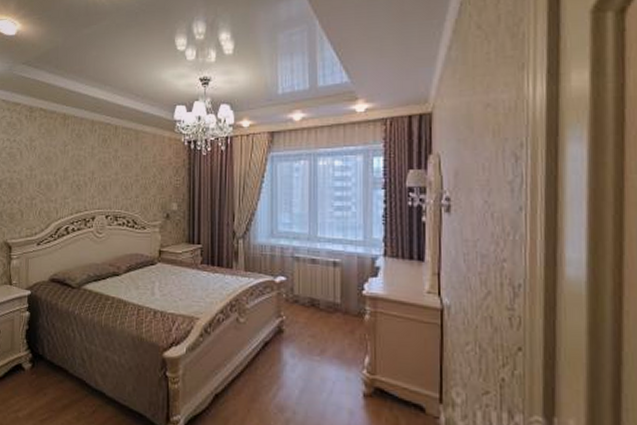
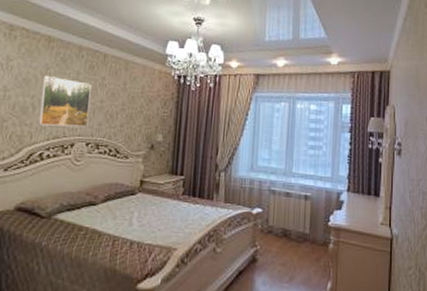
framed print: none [62,152,107,201] -> present [38,75,92,128]

